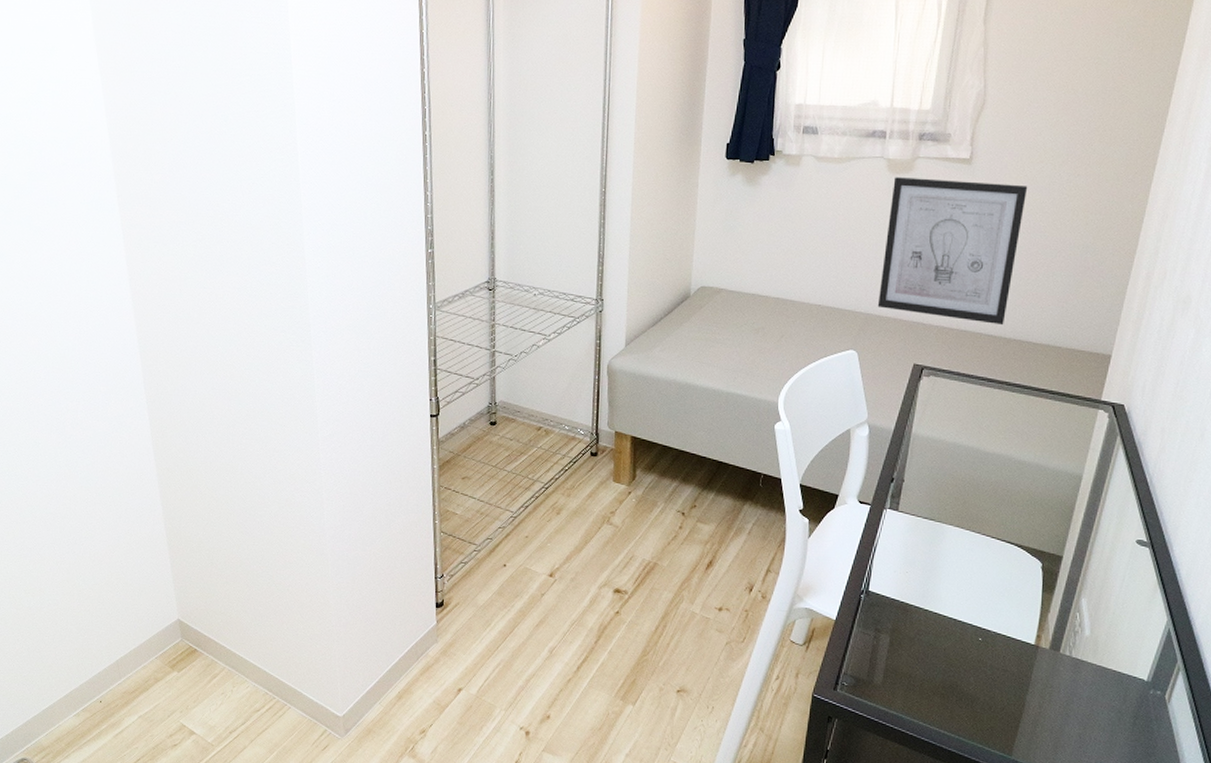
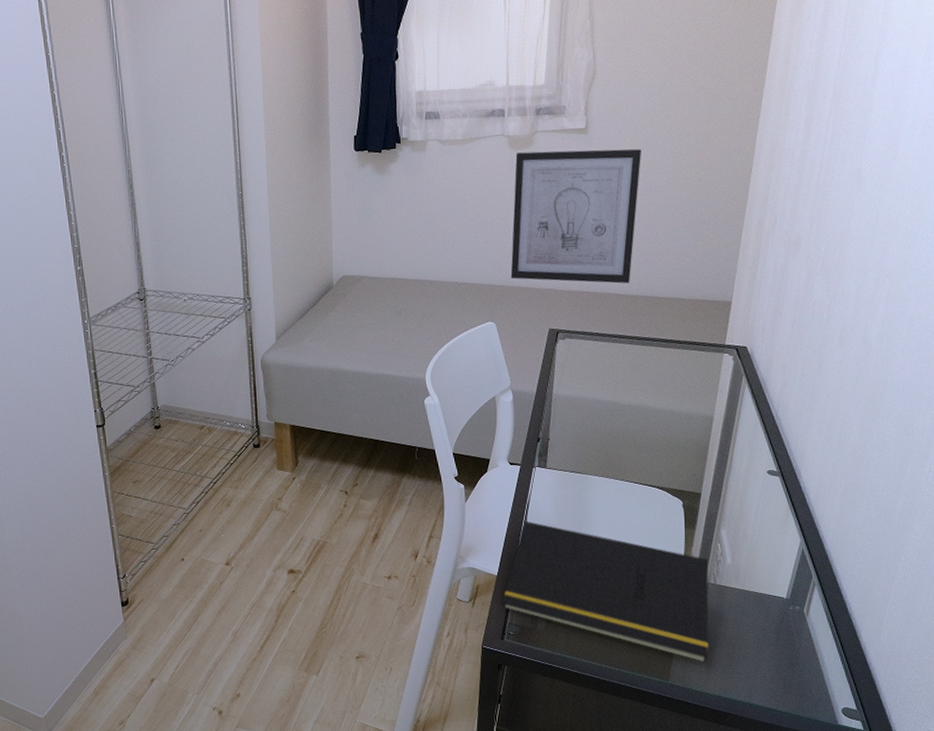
notepad: none [838,564,1064,740] -> present [502,520,709,662]

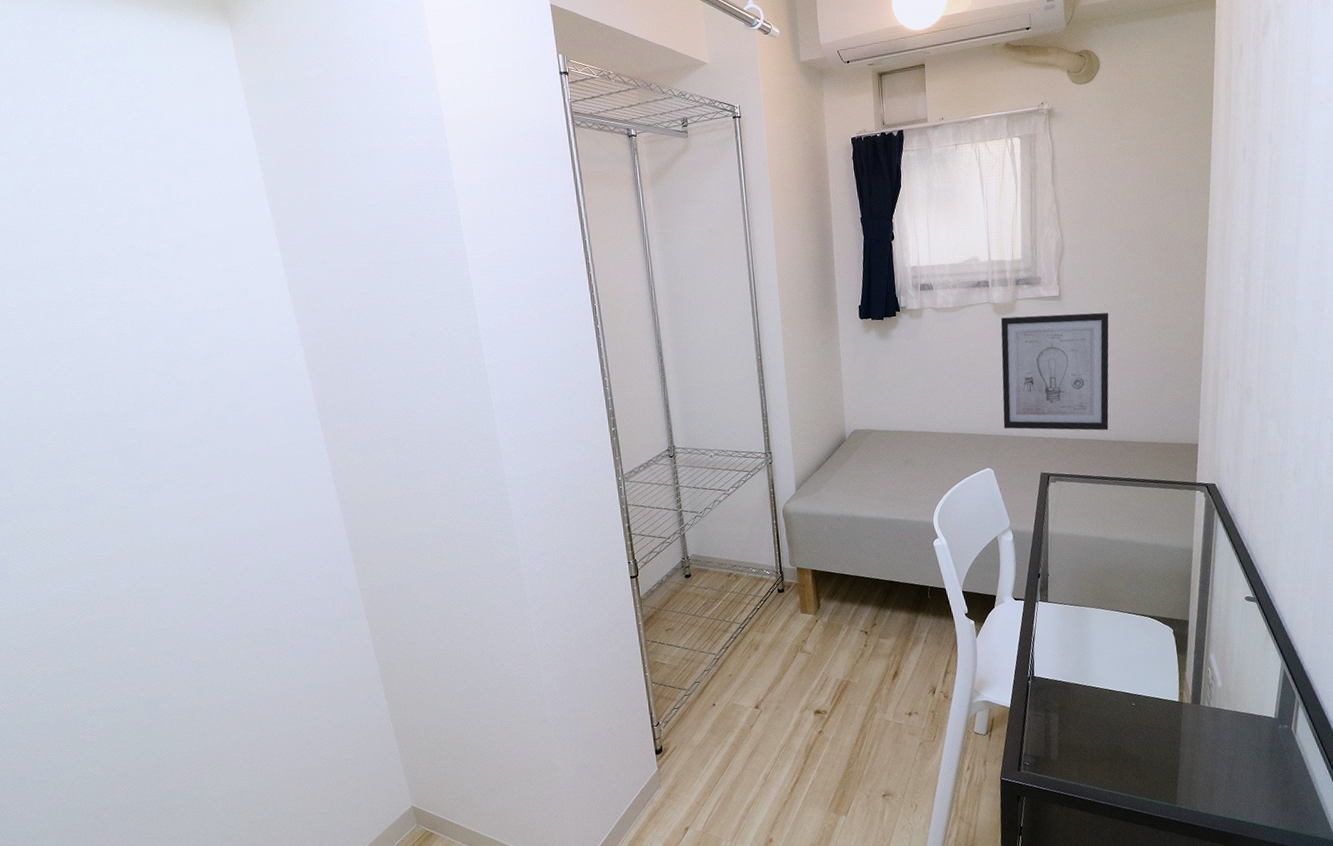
notepad: present [502,520,709,662] -> none [1016,653,1210,784]

